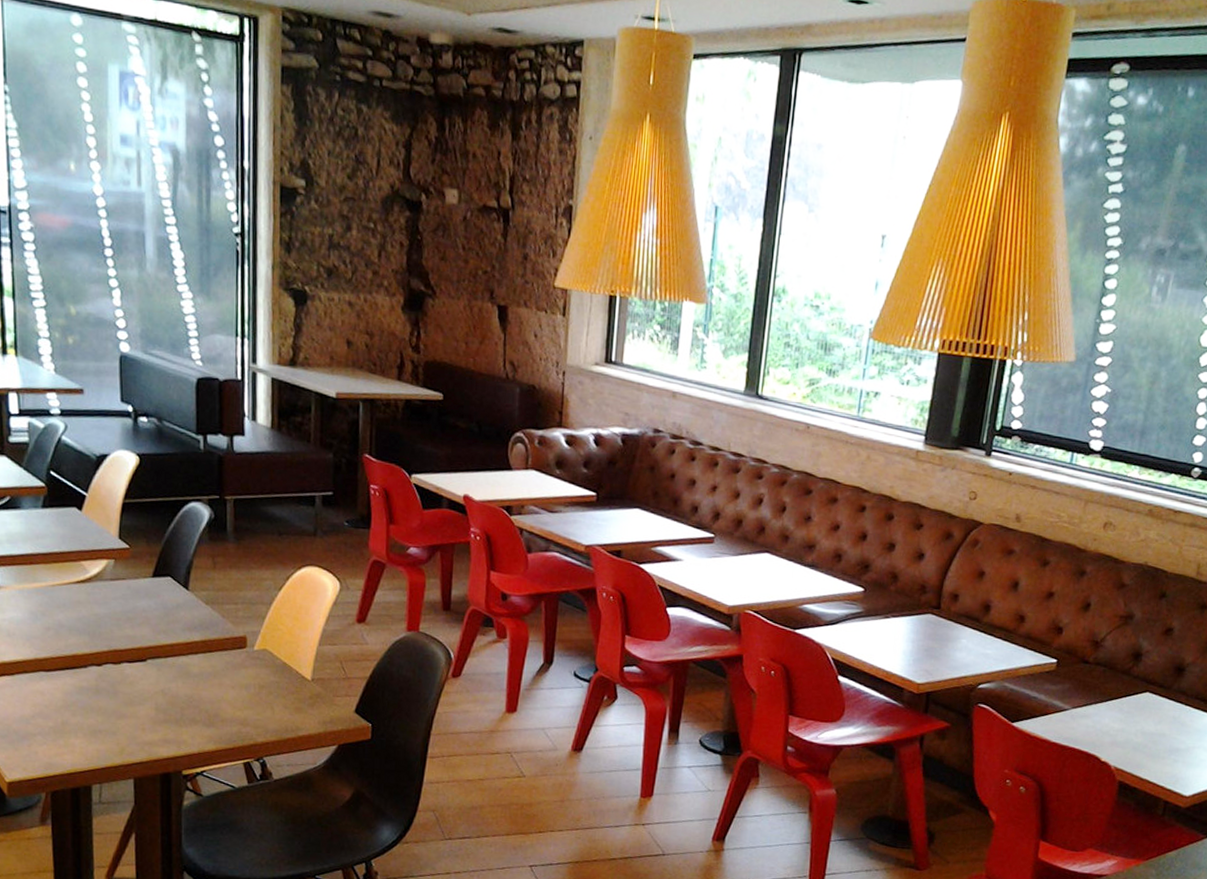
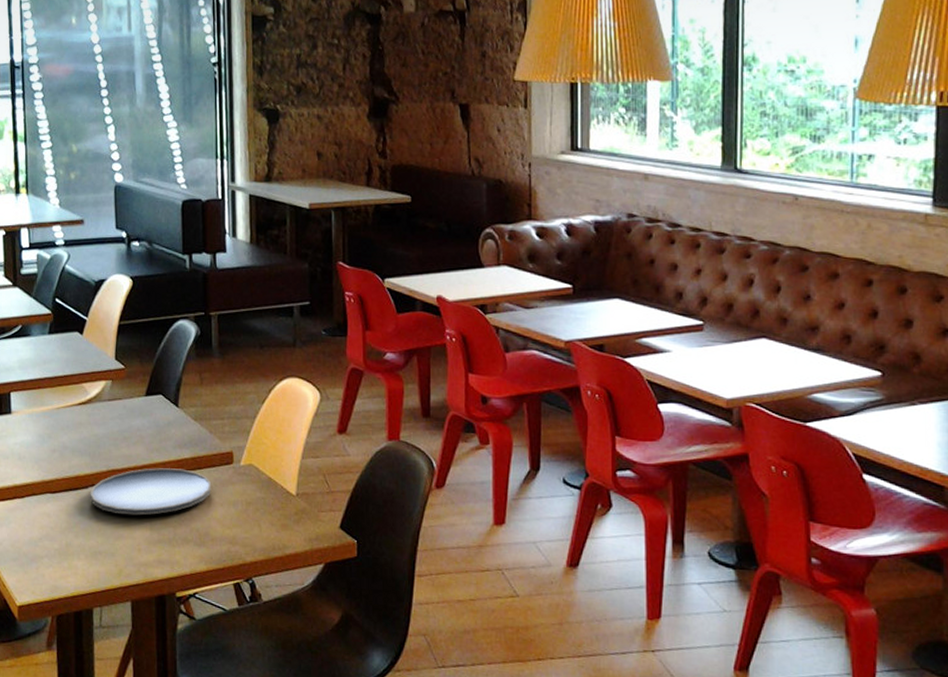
plate: none [89,649,223,696] -> present [90,468,212,515]

